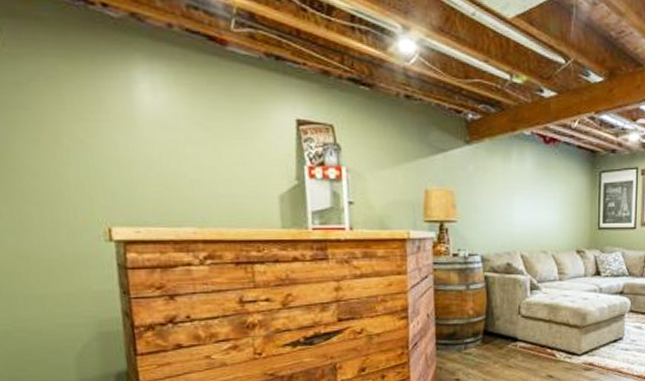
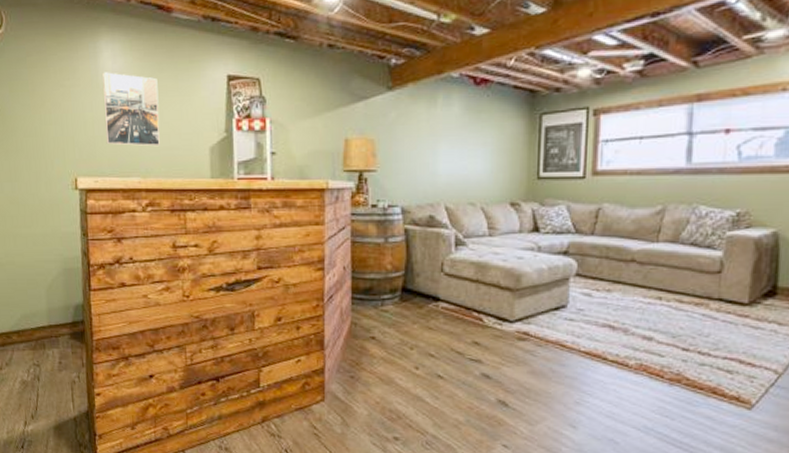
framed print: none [139,107,219,194] -> present [102,72,160,147]

